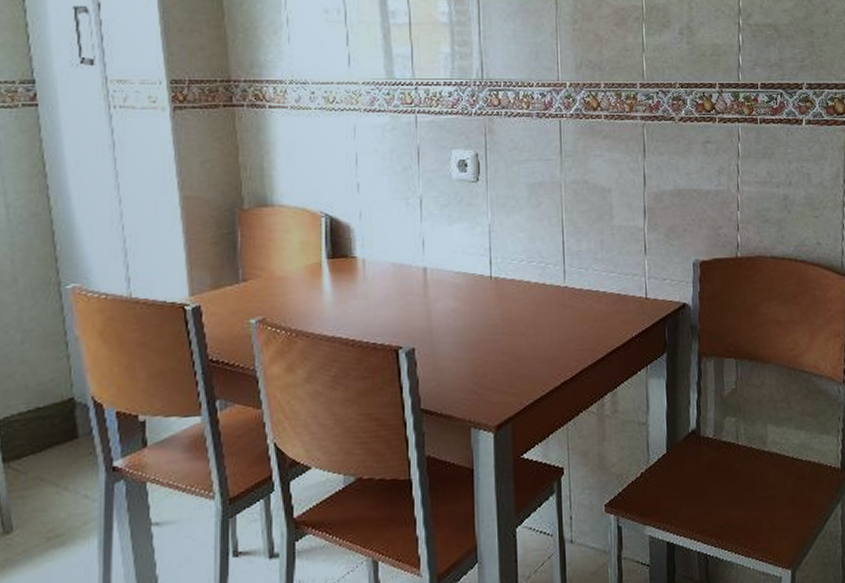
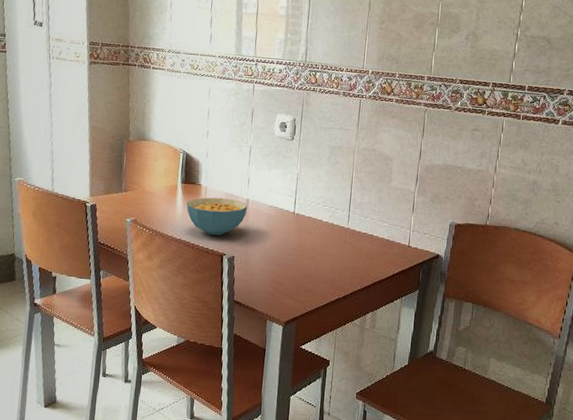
cereal bowl: none [337,270,425,325] -> present [186,197,247,236]

